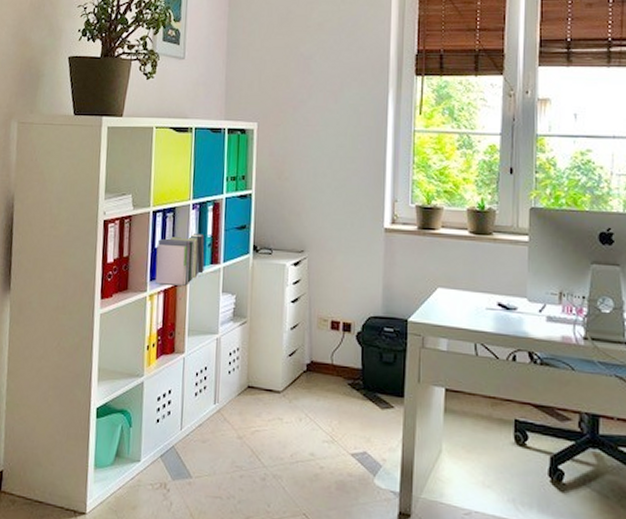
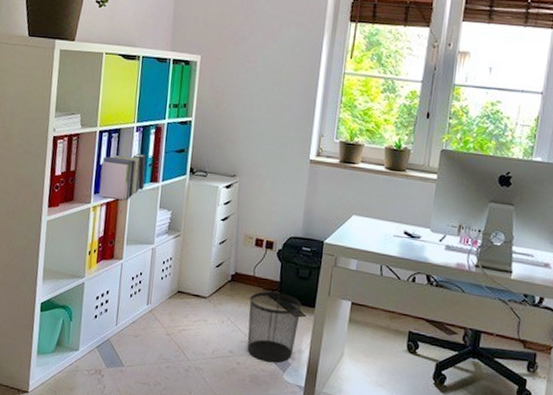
waste bin: none [329,381,388,465] -> present [247,291,301,363]

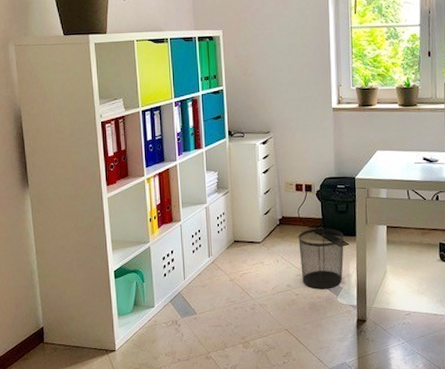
books: present [98,154,146,200] -> none [149,126,190,169]

